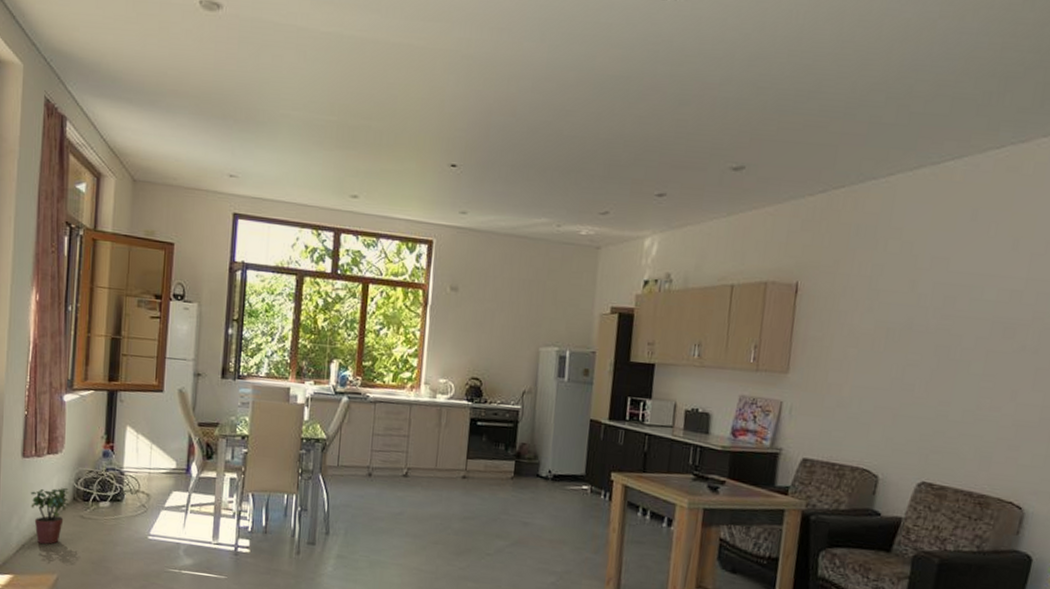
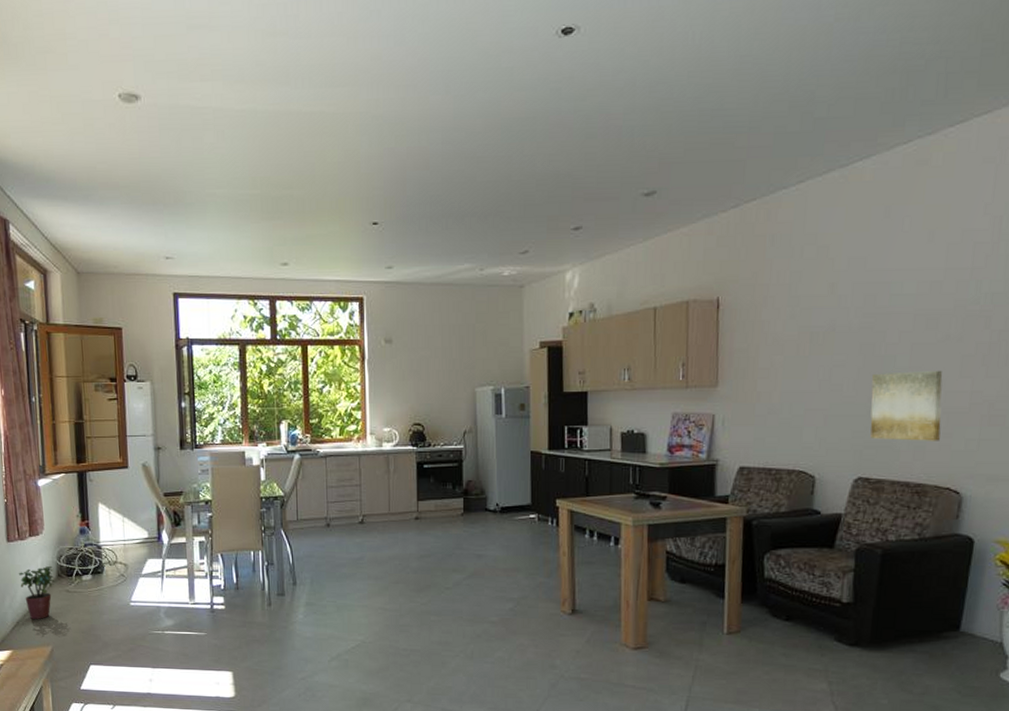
wall art: none [937,377,1016,453] -> present [870,370,943,441]

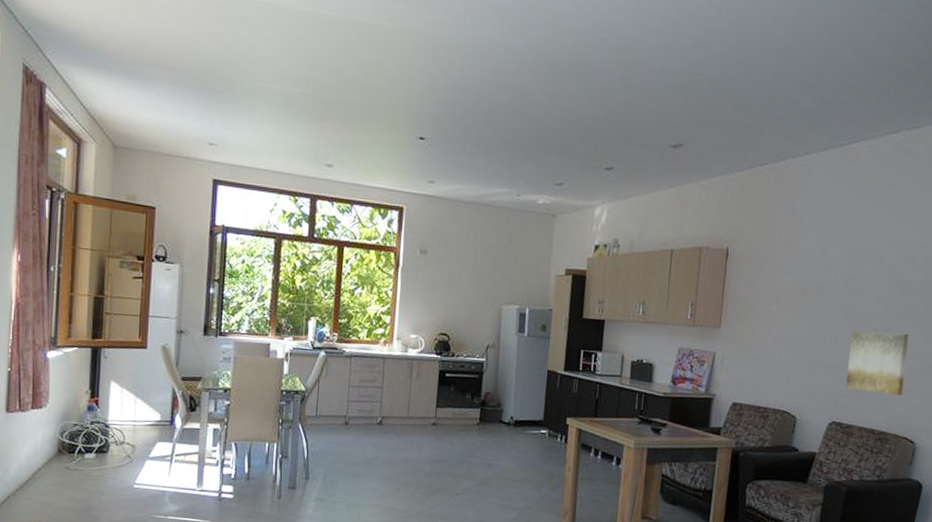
potted plant: present [18,565,55,619] -> none [14,440,55,495]

